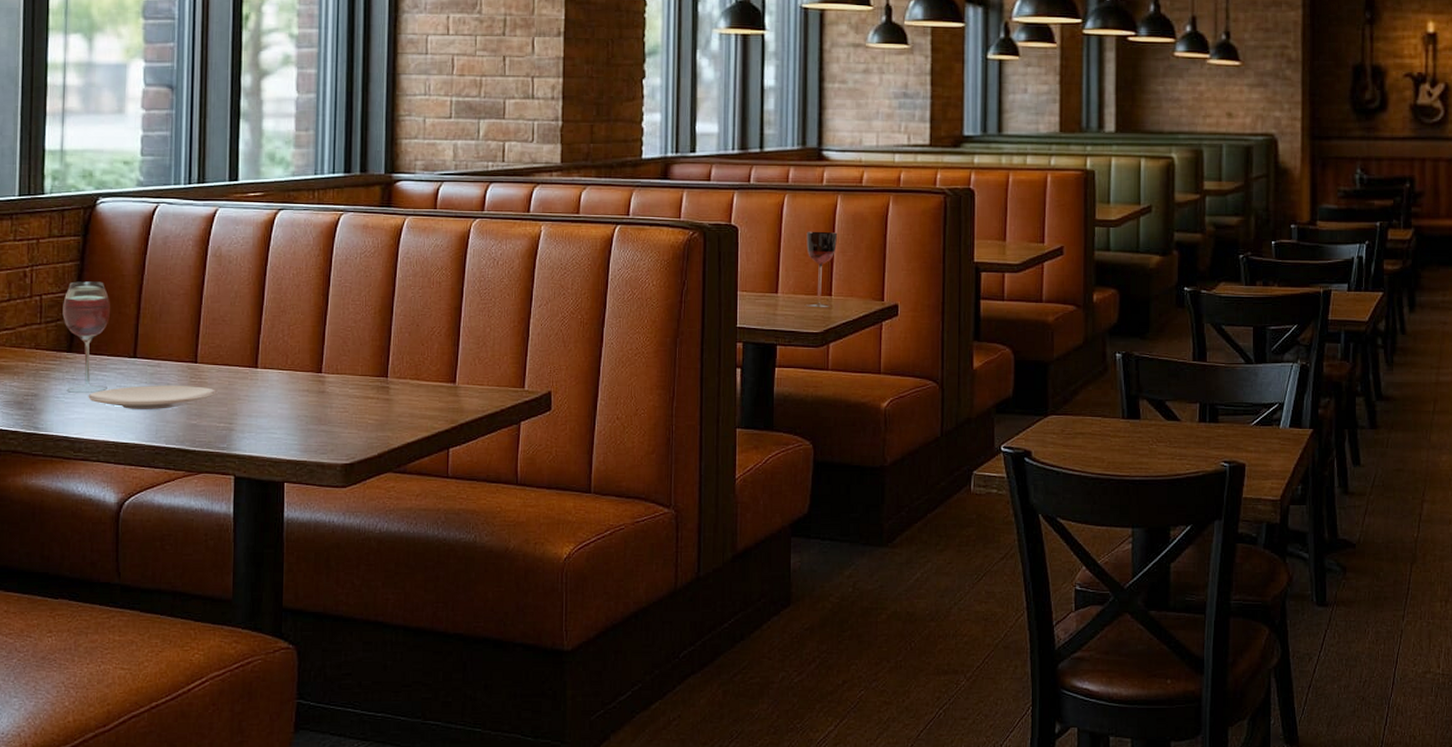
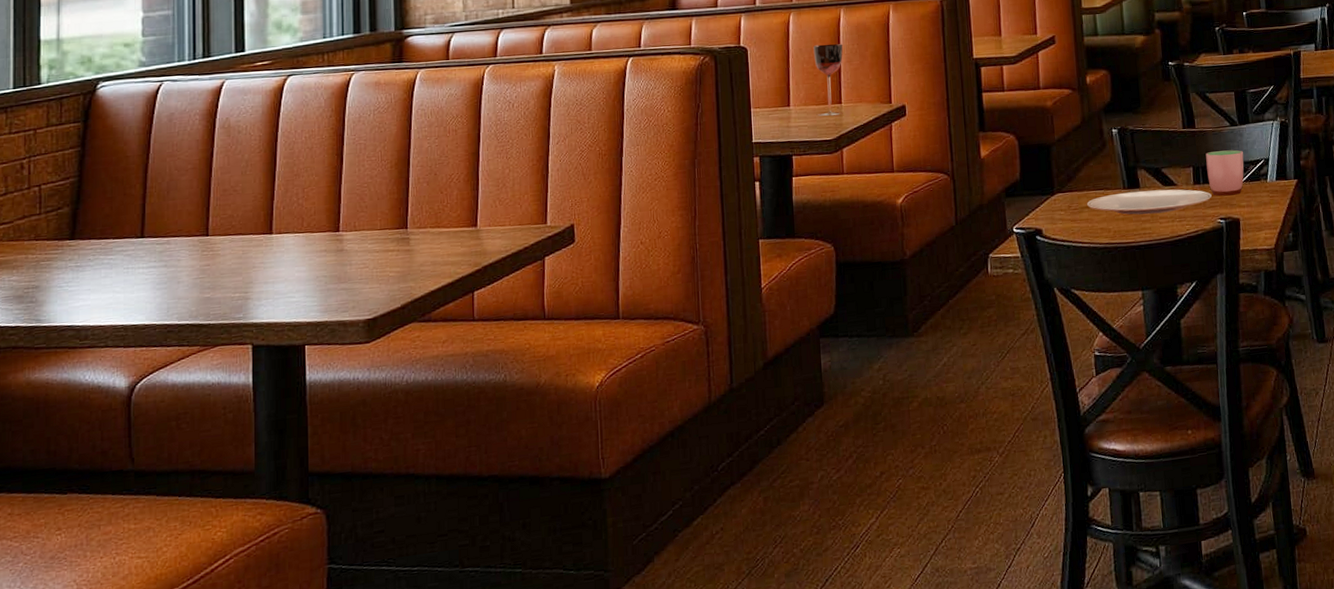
wineglass: present [62,281,111,394] -> none [64,165,115,281]
plate: present [88,386,217,409] -> none [93,259,230,290]
plate: none [1082,422,1217,449] -> present [1087,189,1212,215]
cup: none [1215,389,1256,438] -> present [1206,150,1244,197]

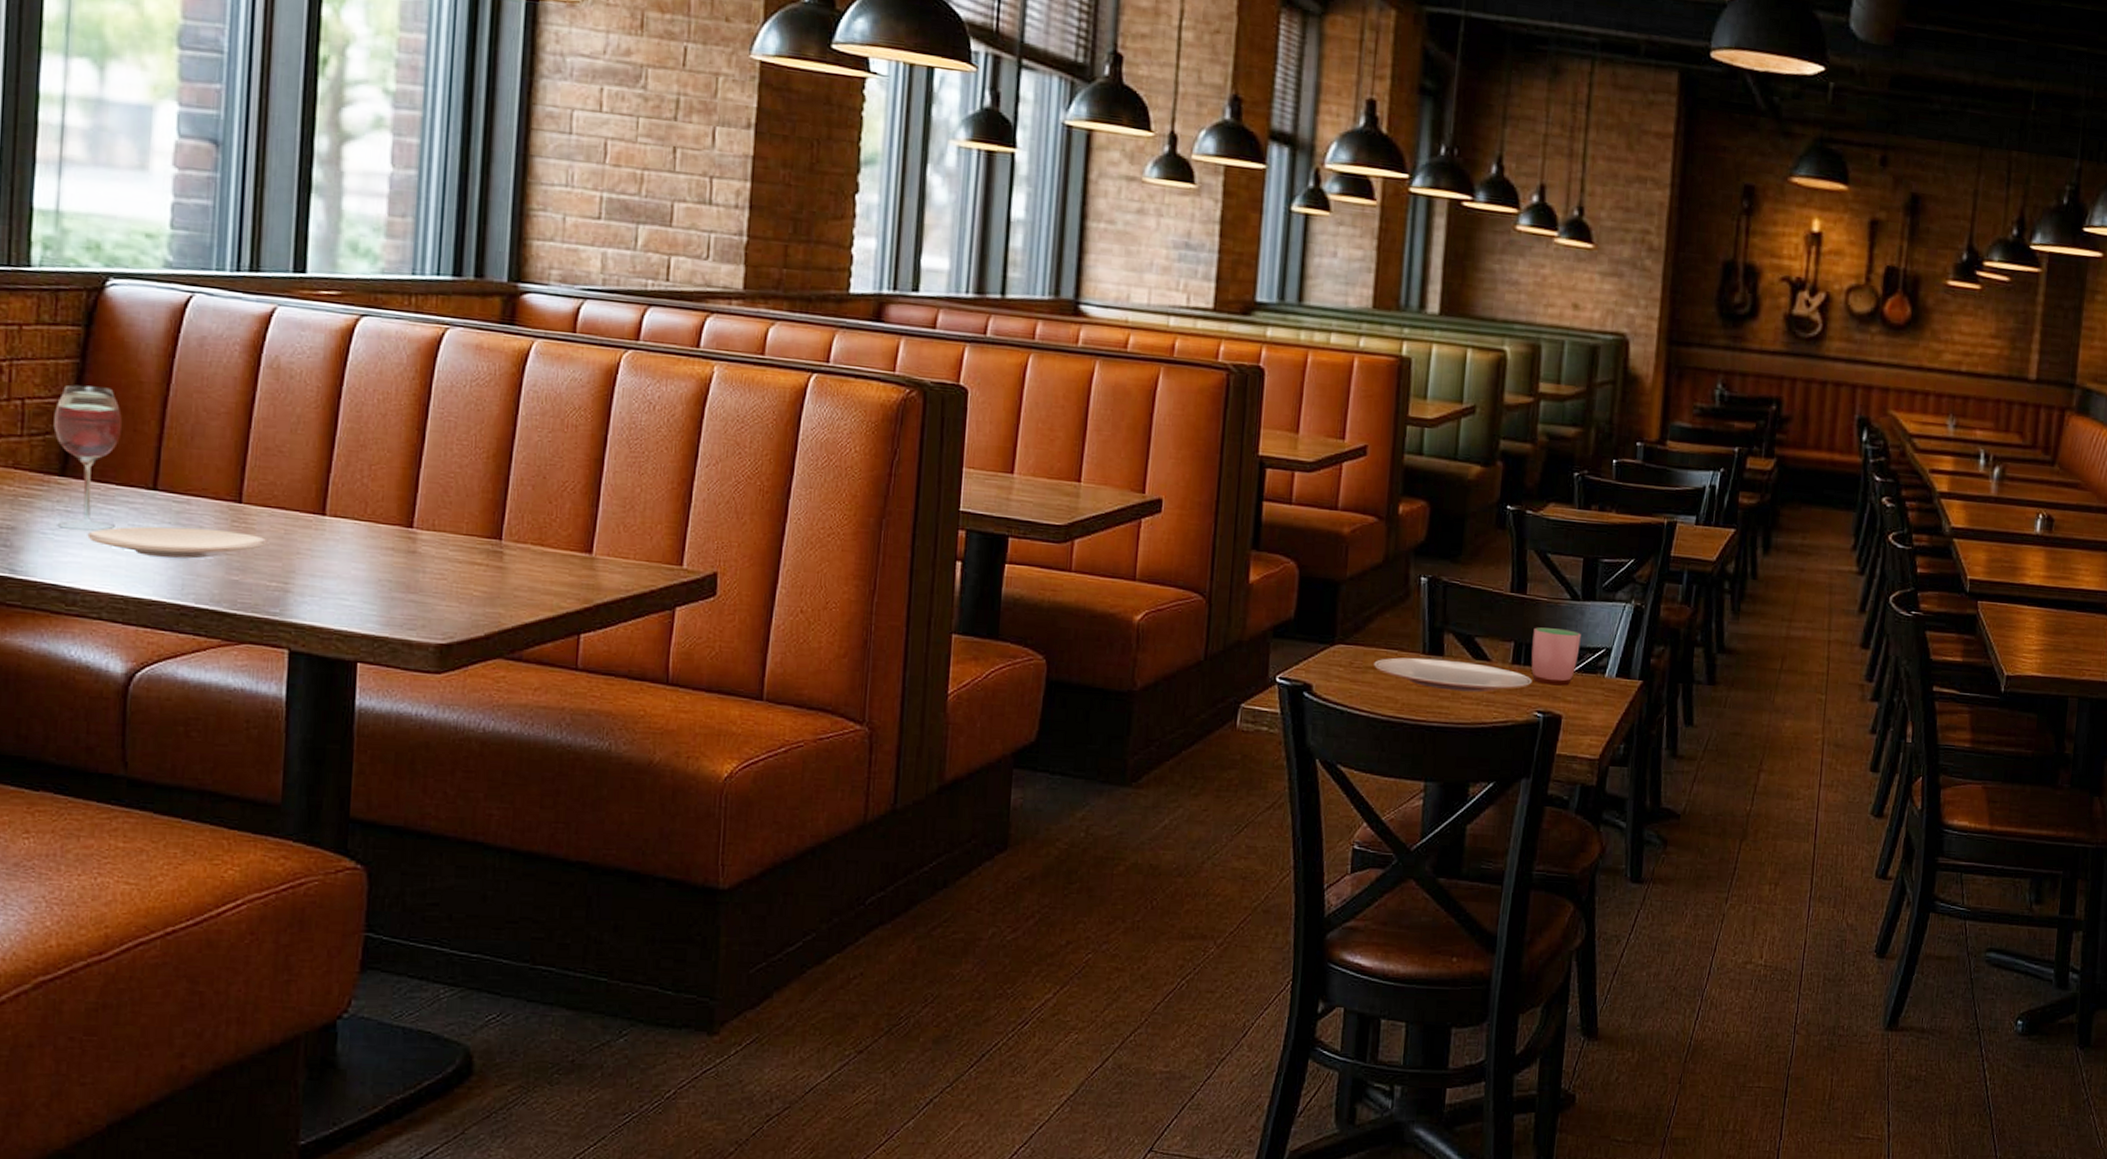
wineglass: none [64,165,115,281] -> present [53,384,123,532]
plate: none [93,259,230,290] -> present [87,526,268,559]
wineglass: present [813,43,844,116] -> none [1046,401,1093,497]

